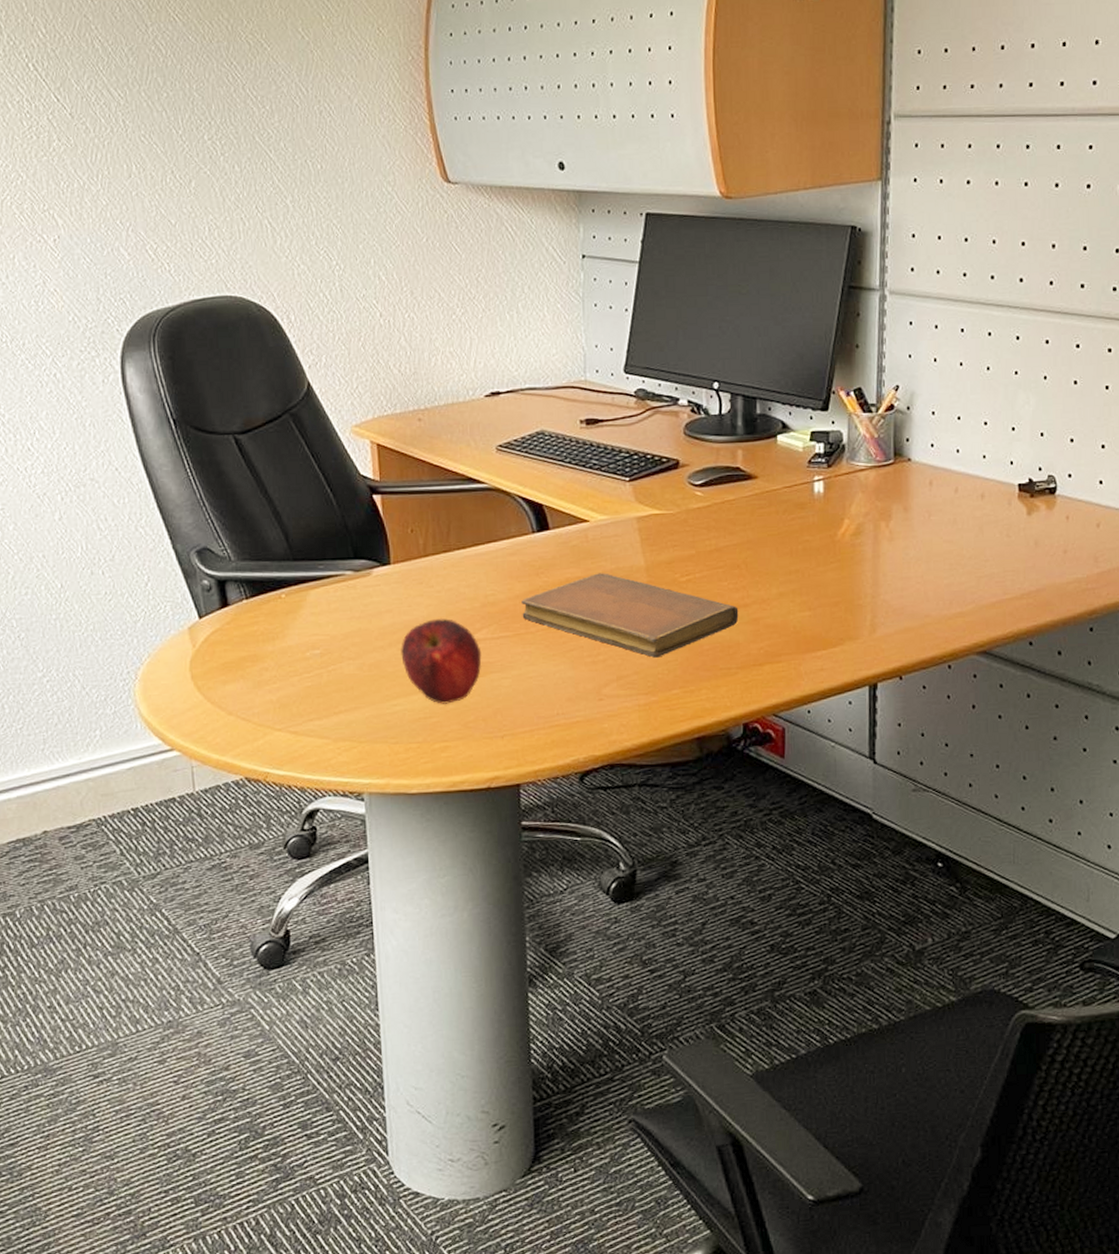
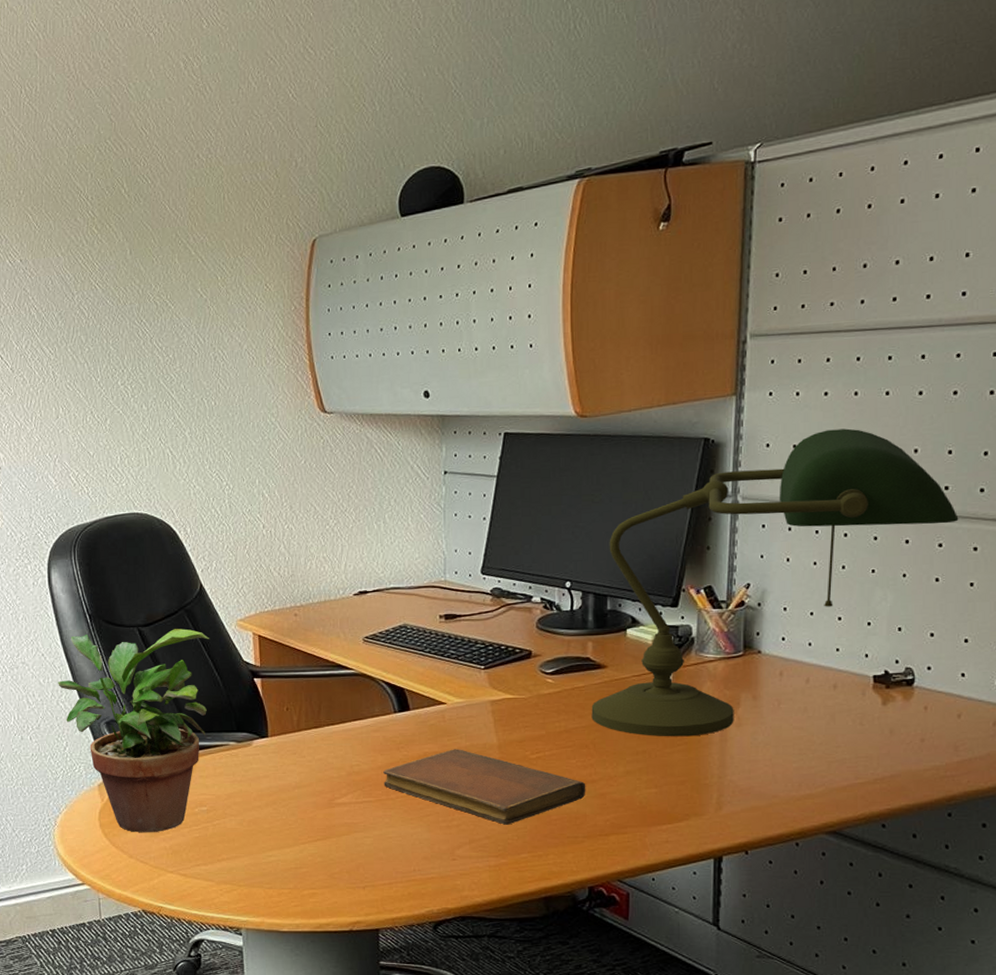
potted plant: none [136,436,319,684] -> present [58,628,209,832]
apple: present [401,619,482,704] -> none [276,784,347,857]
desk lamp: none [742,220,1094,554] -> present [591,428,959,737]

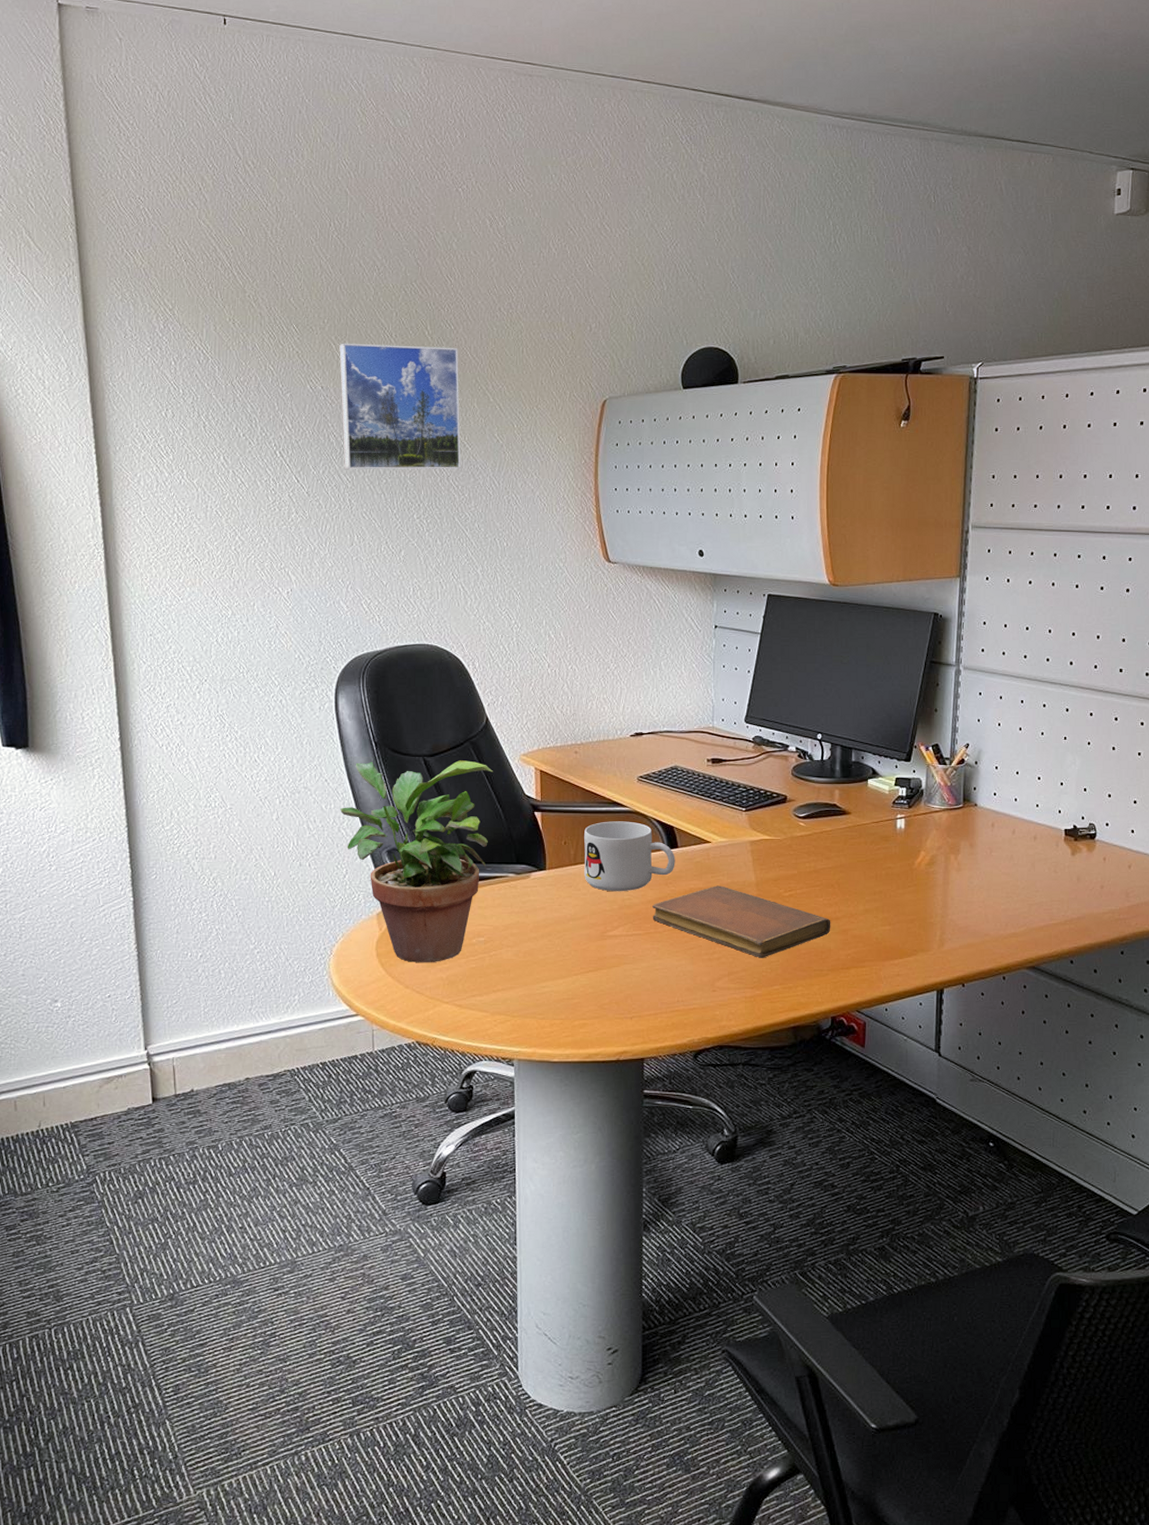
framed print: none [36,202,164,342] -> present [339,343,461,470]
mug: none [307,684,407,758] -> present [584,821,675,892]
desk lamp: present [591,428,959,737] -> none [837,613,1130,879]

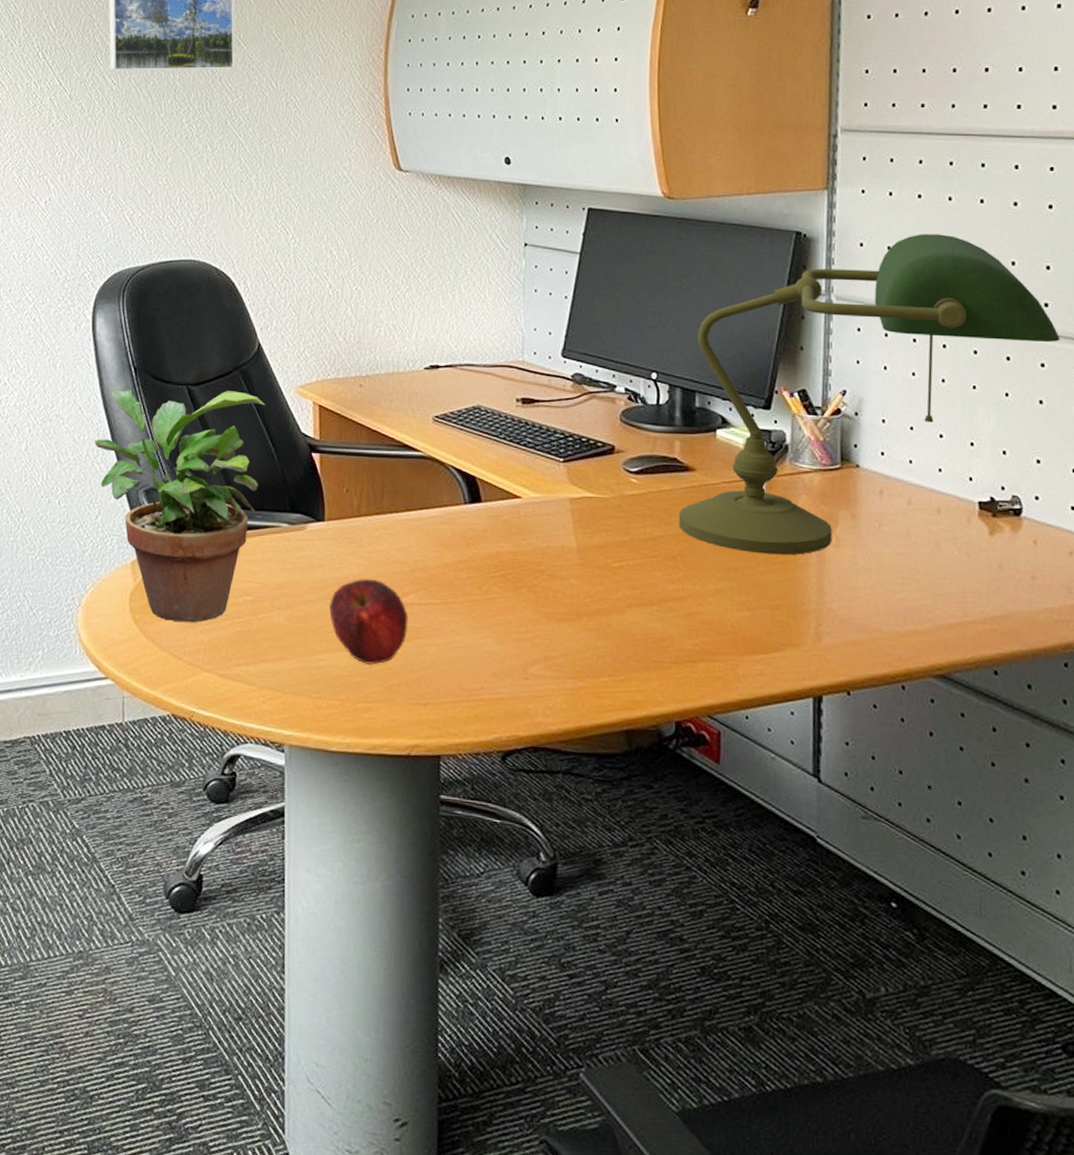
apple: none [551,917,617,988] -> present [329,579,408,665]
mug: present [584,821,675,892] -> none [369,467,478,552]
notebook: present [652,885,831,958] -> none [450,550,673,642]
desk lamp: none [837,613,1130,879] -> present [678,234,1060,555]

